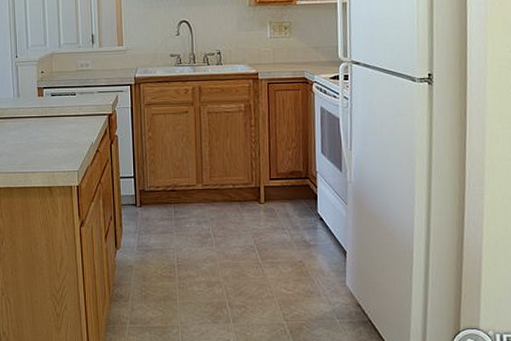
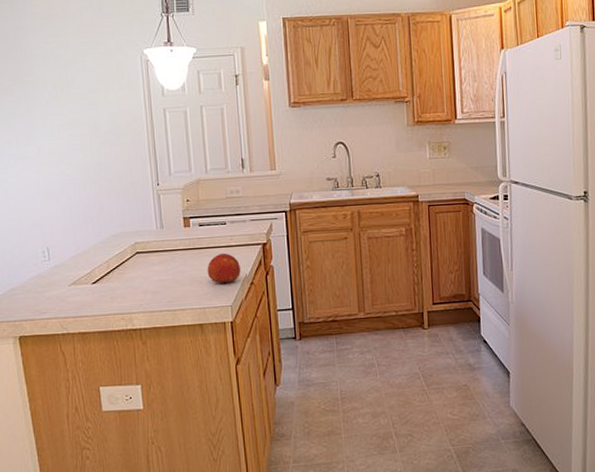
fruit: none [57,121,88,151] -> present [207,252,241,284]

